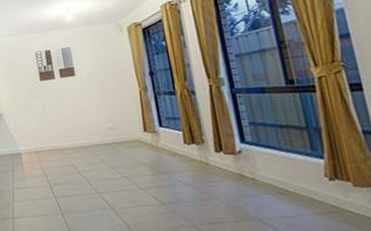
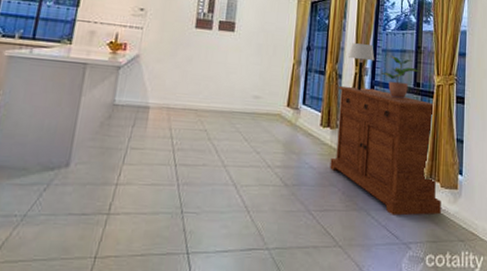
sideboard: none [194,96,362,222] -> present [330,86,441,216]
table lamp: none [196,53,229,103] -> present [348,43,375,91]
potted plant: none [241,57,290,102] -> present [381,55,420,100]

